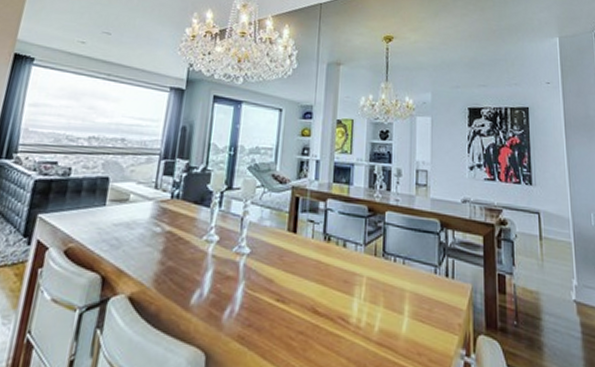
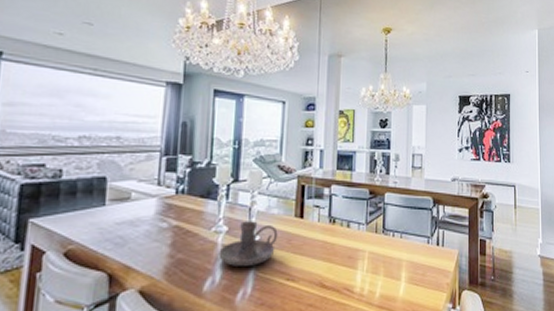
candle holder: none [208,231,270,281] -> present [218,221,278,266]

